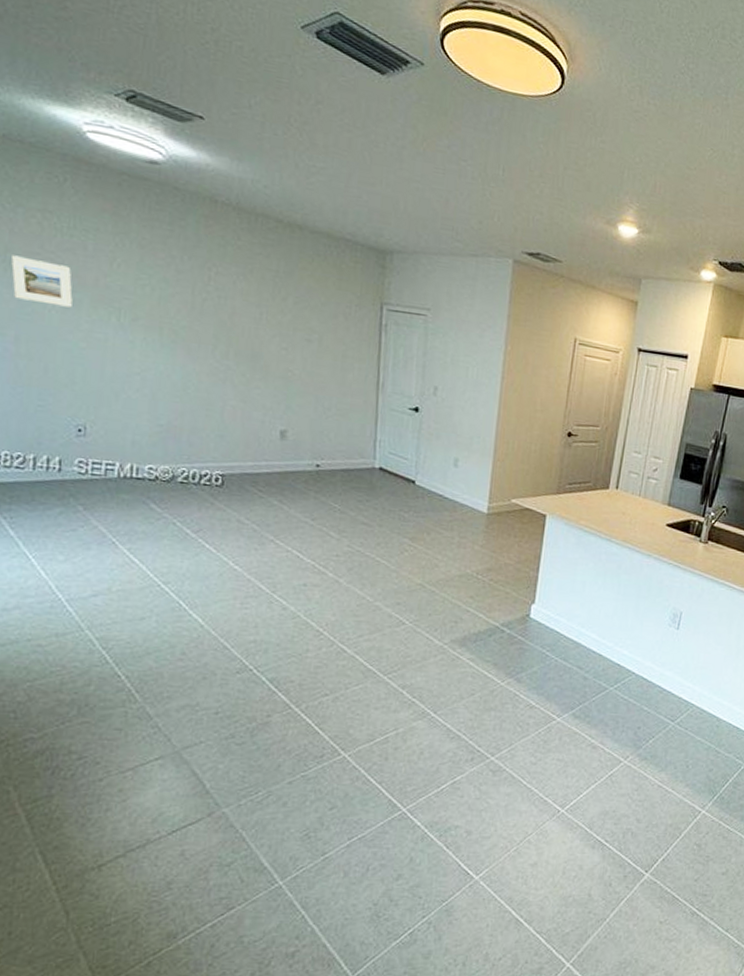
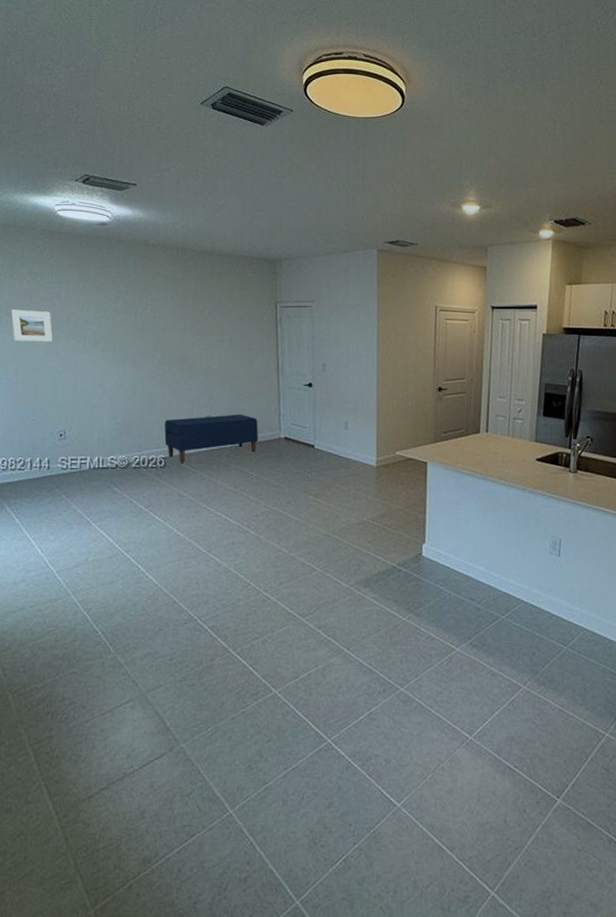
bench: none [224,428,348,483] -> present [164,414,258,463]

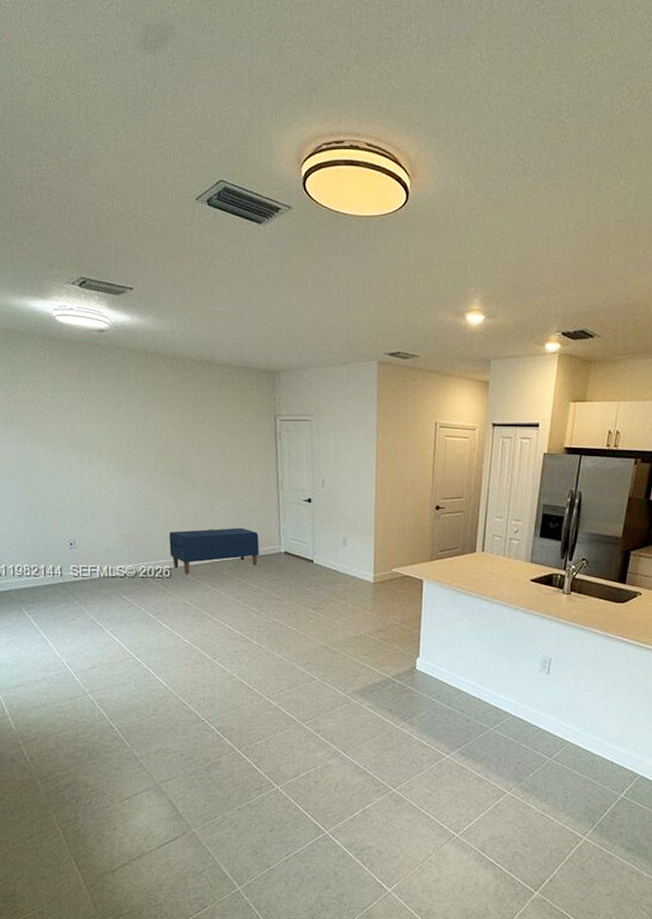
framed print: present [10,309,53,342] -> none [16,418,58,452]

